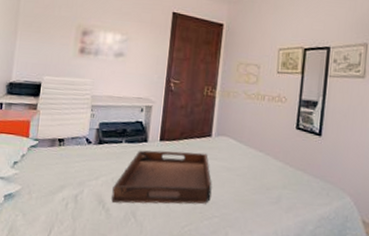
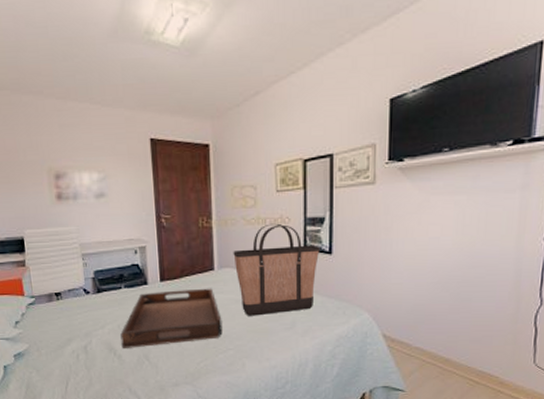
shopping bag: none [231,100,311,187] -> present [233,223,320,316]

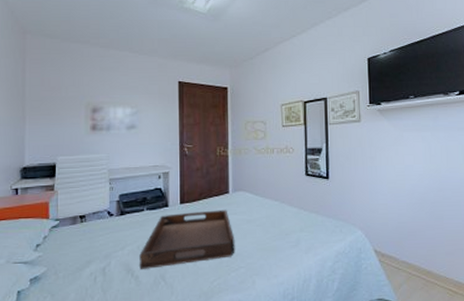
shopping bag: present [233,223,320,316] -> none [246,153,319,235]

